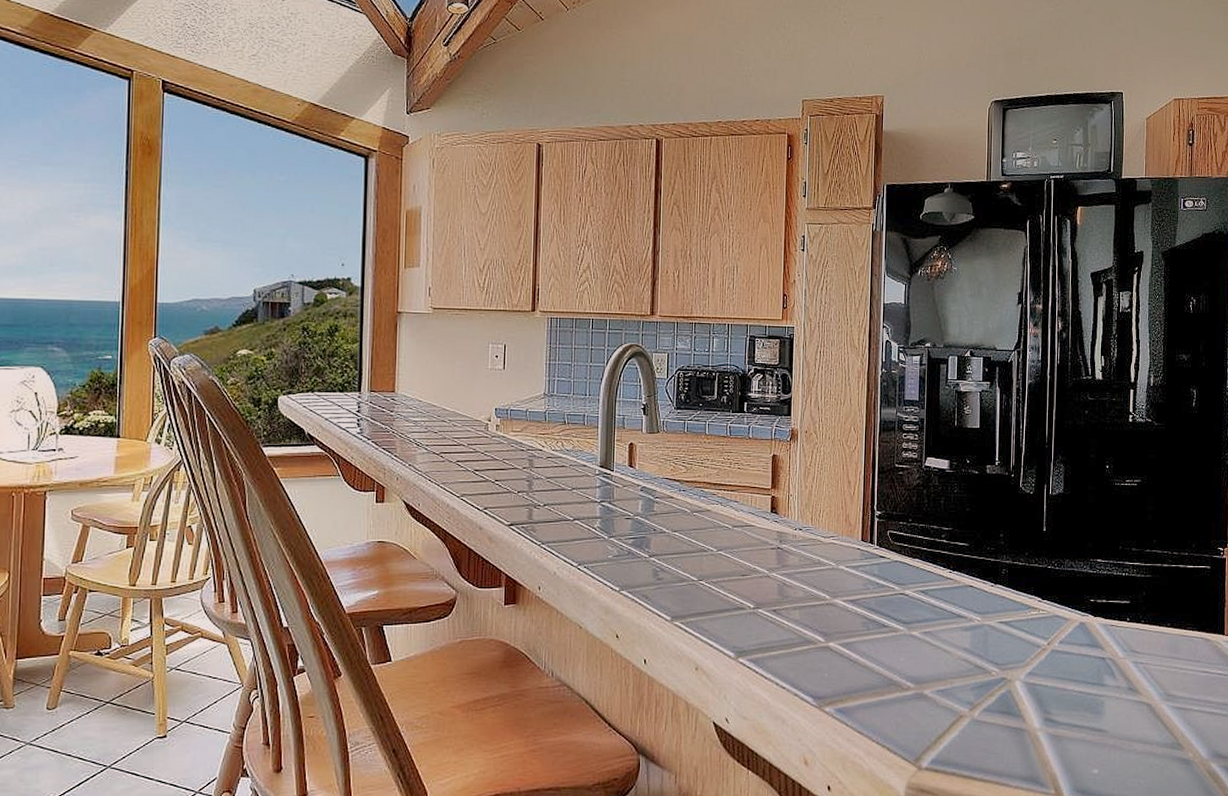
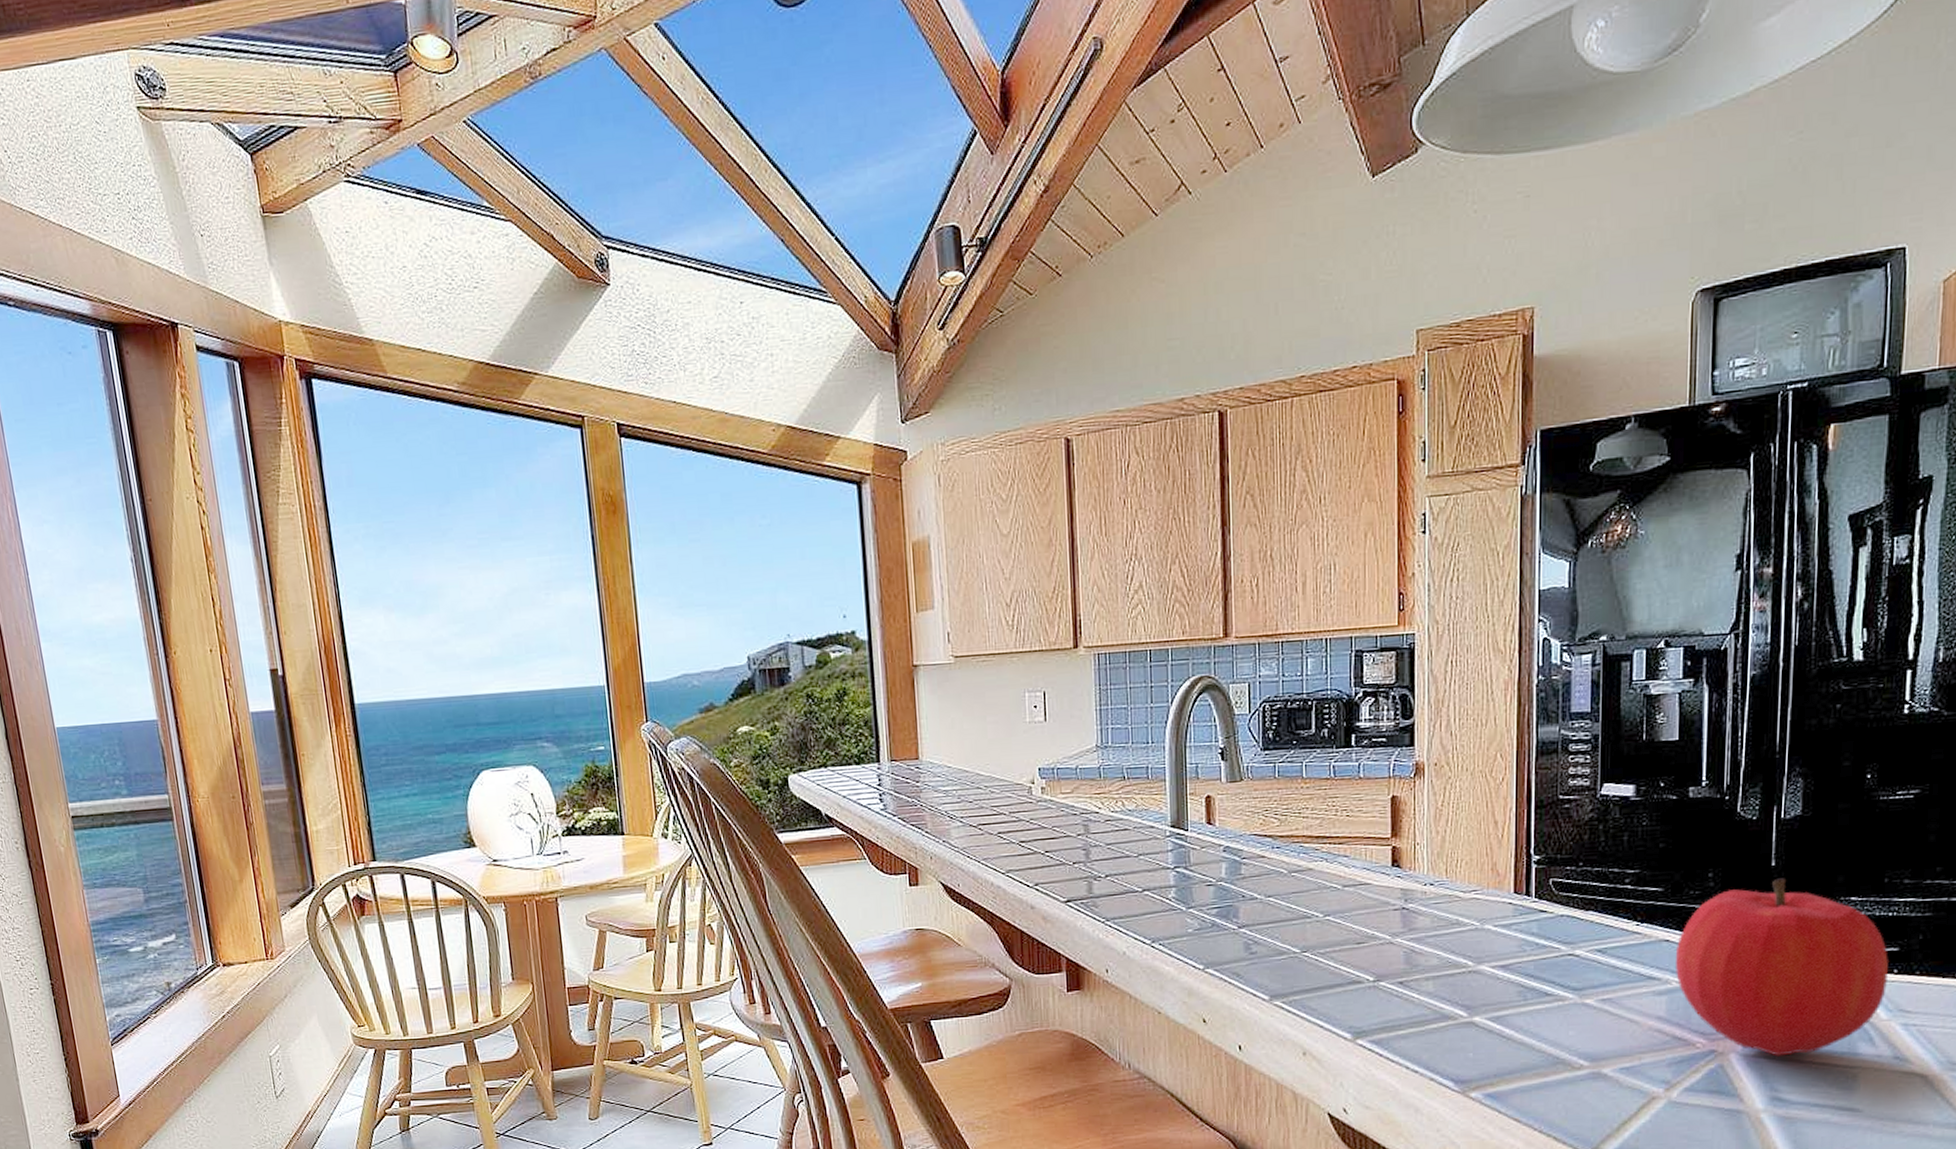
fruit: none [976,541,1123,685] -> present [1675,878,1888,1056]

